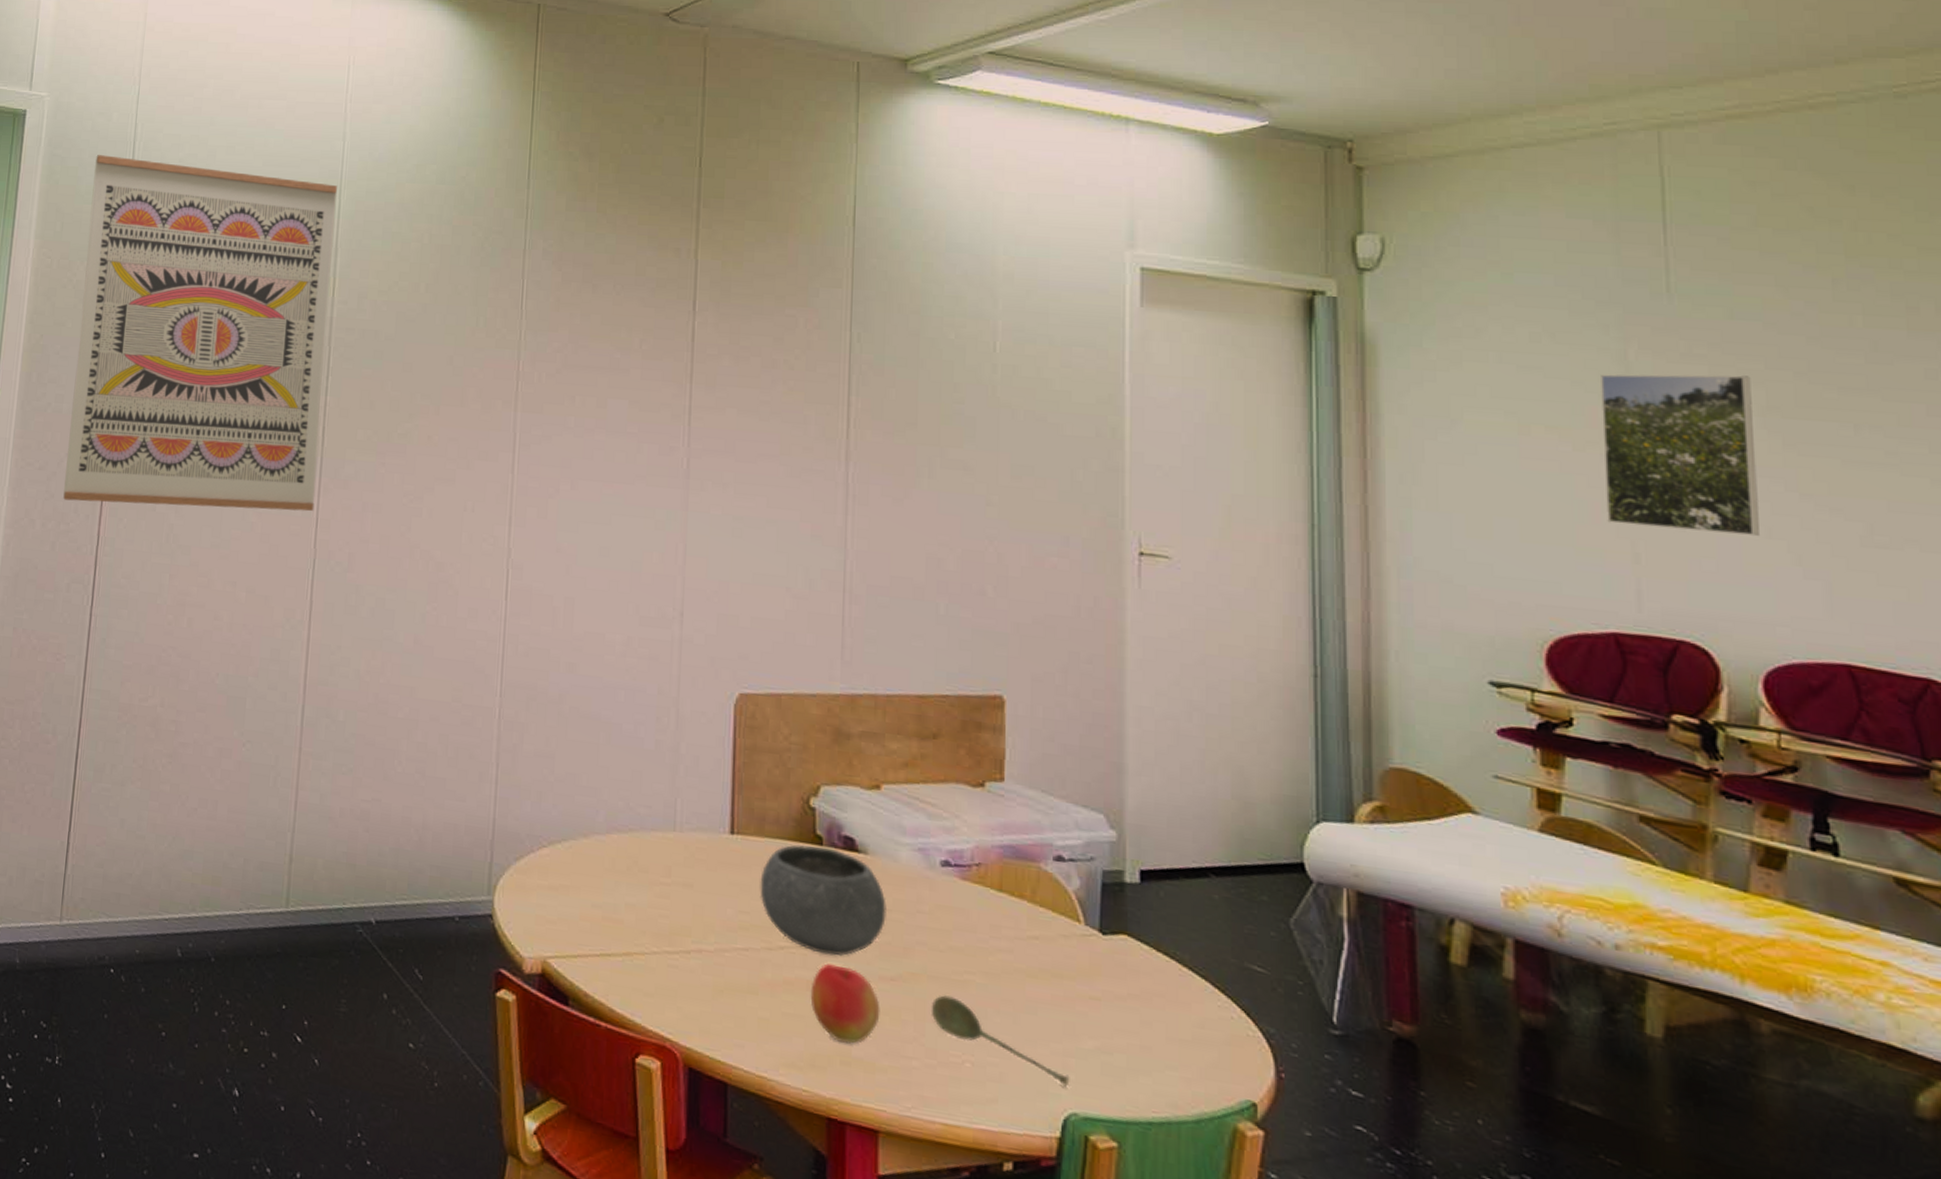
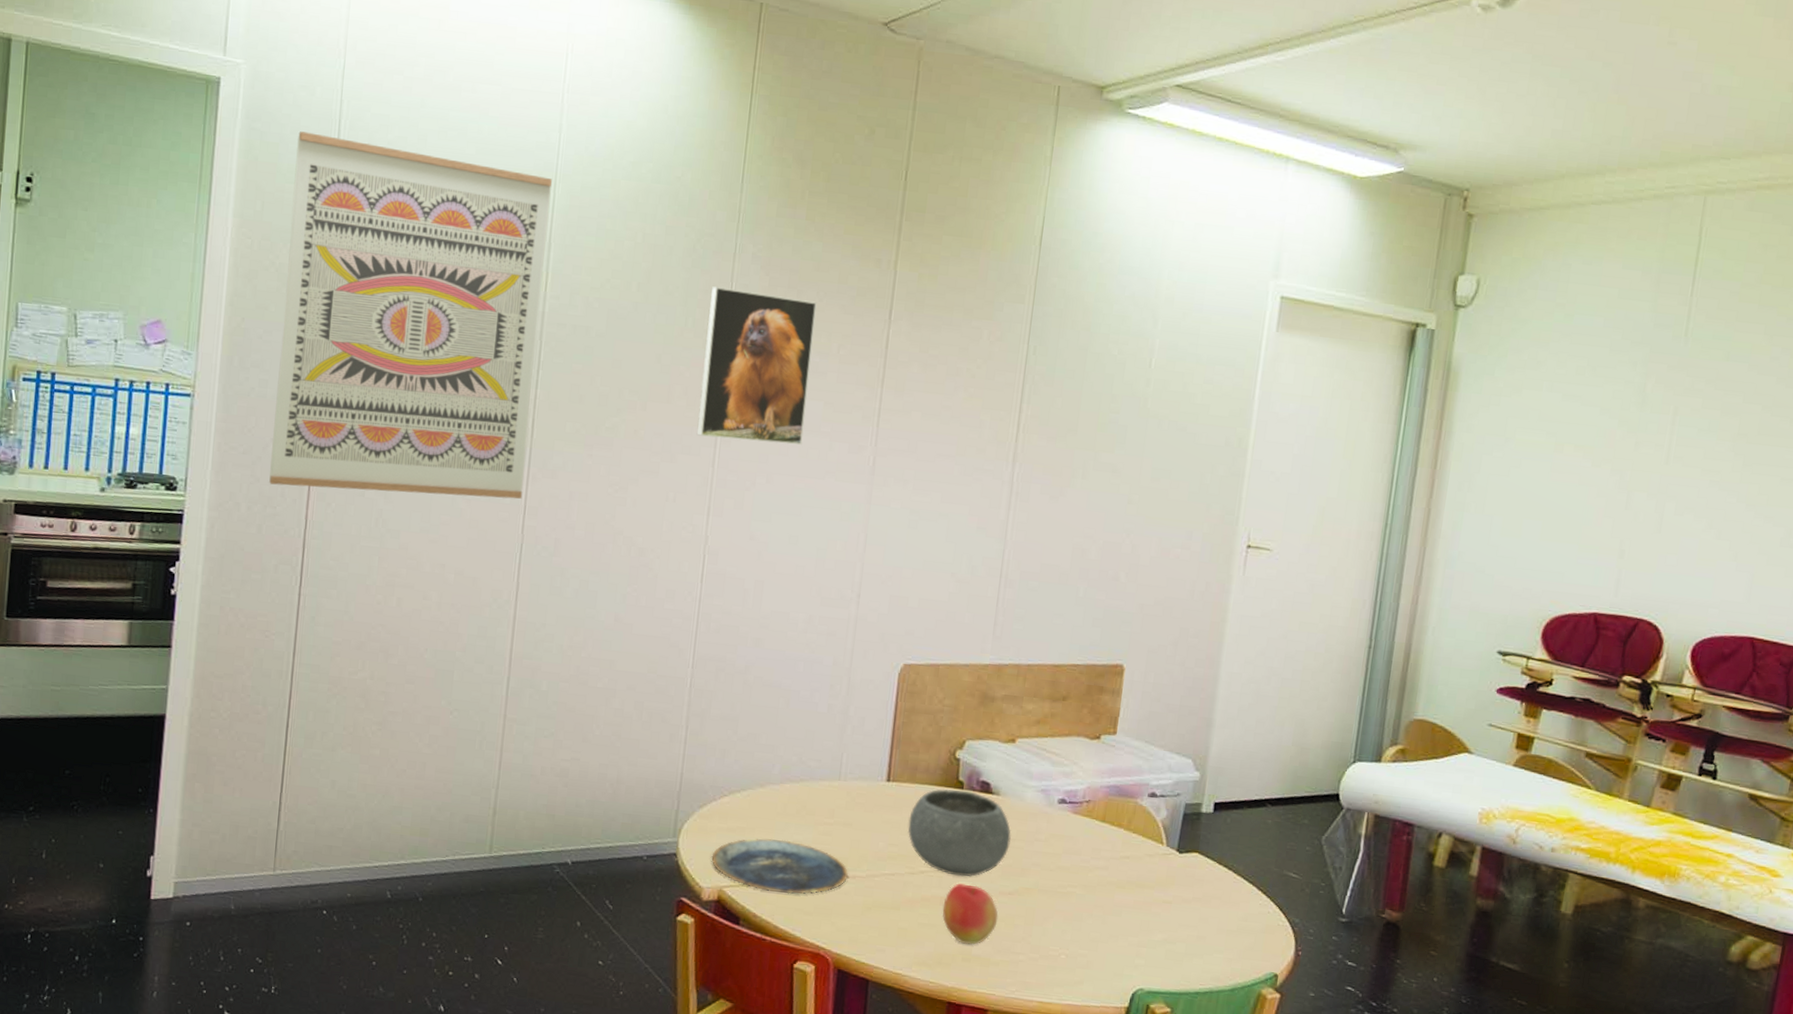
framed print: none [493,284,614,448] -> present [696,286,817,446]
plate: none [532,899,694,970] -> present [711,838,849,895]
soupspoon: present [930,995,1070,1087] -> none [1038,904,1141,970]
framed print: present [1601,374,1759,537] -> none [1606,403,1731,538]

